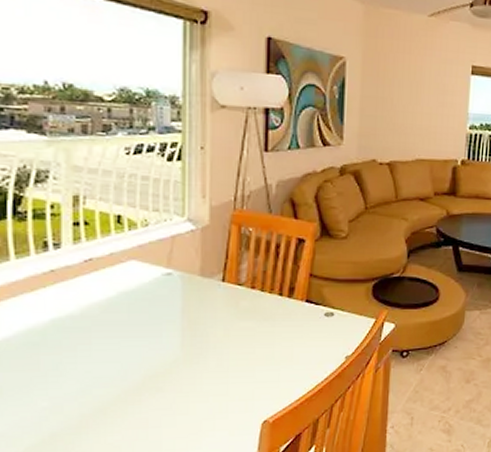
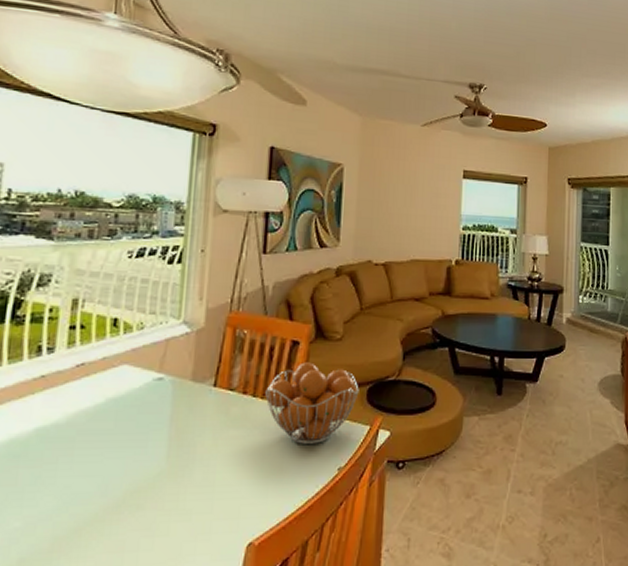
fruit basket: none [273,259,365,336] -> present [265,362,359,445]

